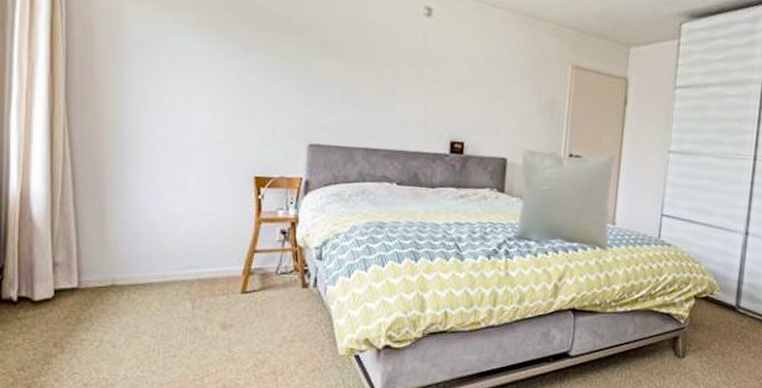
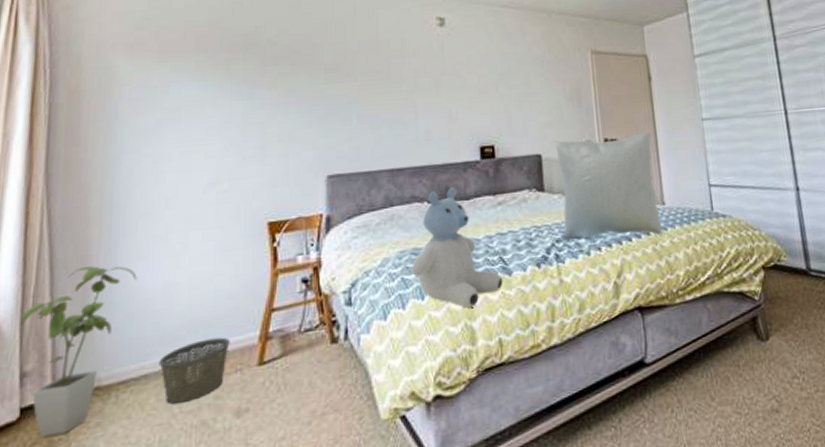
house plant: none [51,187,144,315] -> present [20,266,137,437]
basket: none [161,264,219,310] -> present [159,337,230,404]
stuffed bear: none [376,174,456,281] -> present [411,187,503,308]

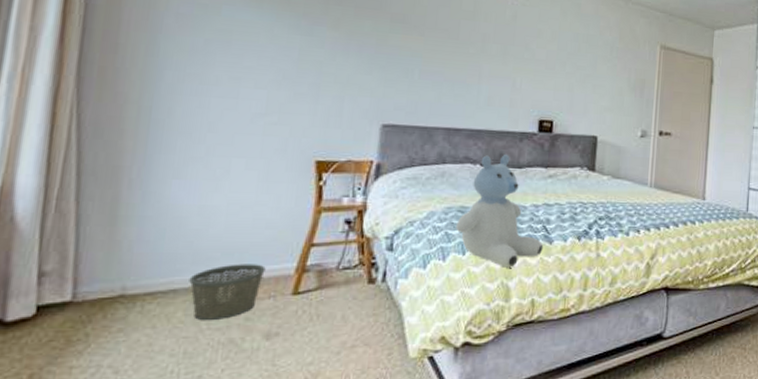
house plant: present [20,266,137,437] -> none [40,177,172,335]
pillow: present [555,131,663,240] -> none [606,126,703,227]

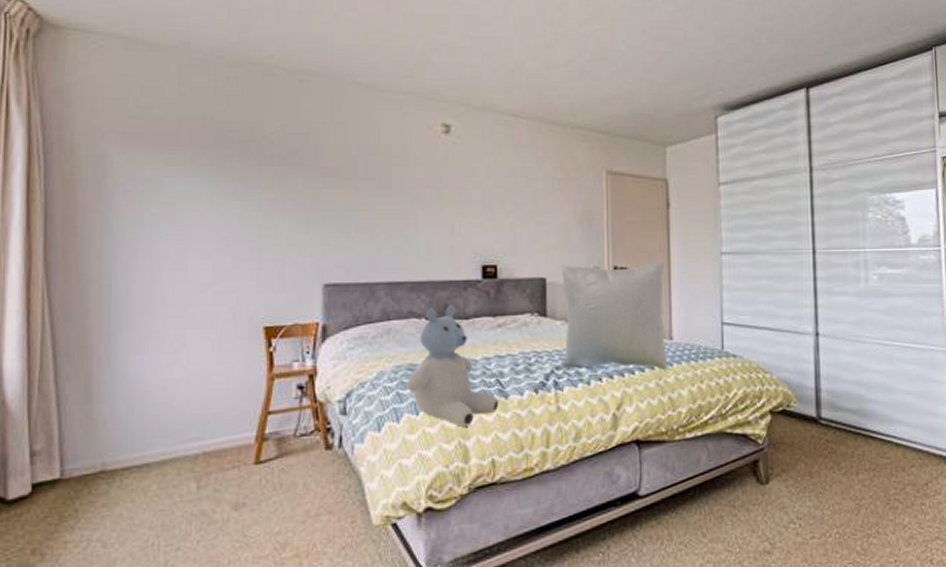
basket: present [189,264,266,320] -> none [160,434,227,493]
pillow: none [606,126,703,227] -> present [561,262,668,371]

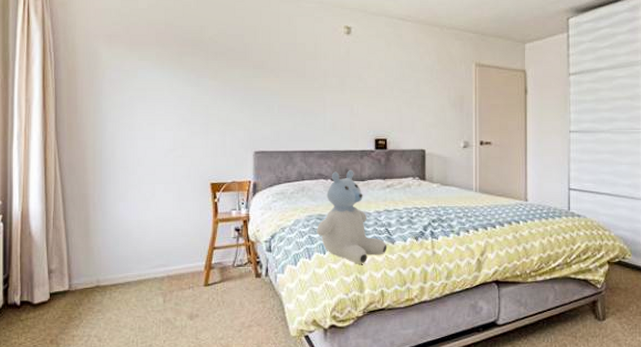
pillow: present [561,262,668,371] -> none [438,138,523,226]

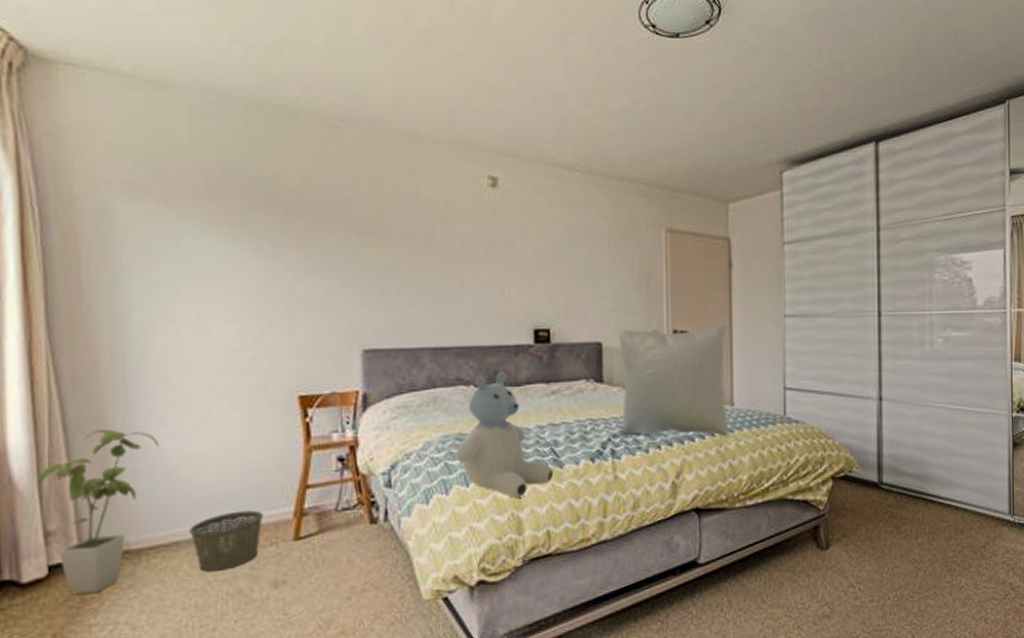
house plant: none [46,202,121,313] -> present [37,429,159,594]
basket: none [137,263,185,304] -> present [189,510,263,572]
pillow: none [438,138,523,226] -> present [618,325,728,437]

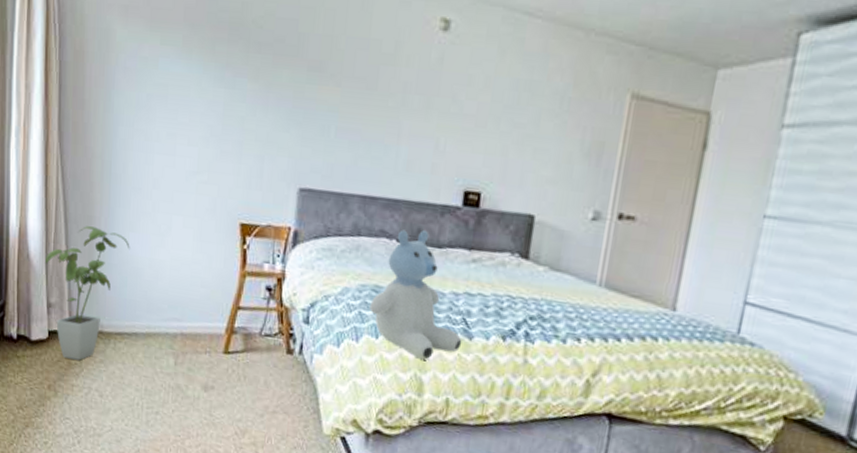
basket: present [189,510,263,572] -> none [146,317,202,366]
pillow: present [618,325,728,437] -> none [538,203,683,345]

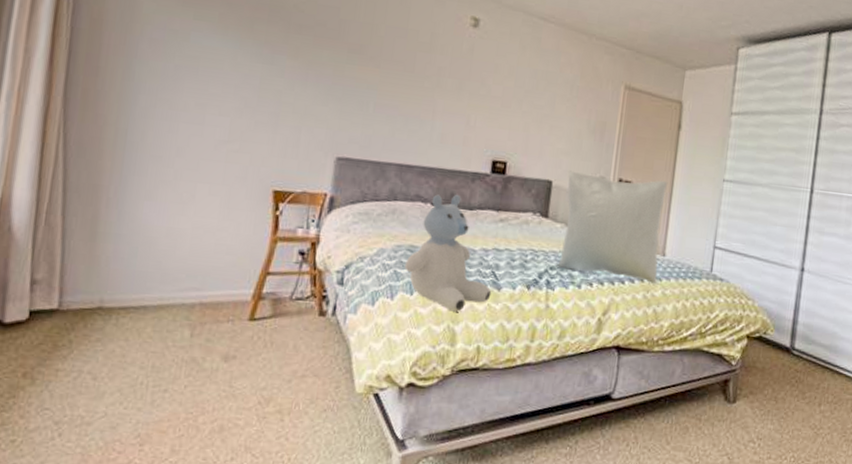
house plant: present [45,226,130,360] -> none [33,195,144,341]
pillow: none [538,203,683,345] -> present [557,170,667,285]

